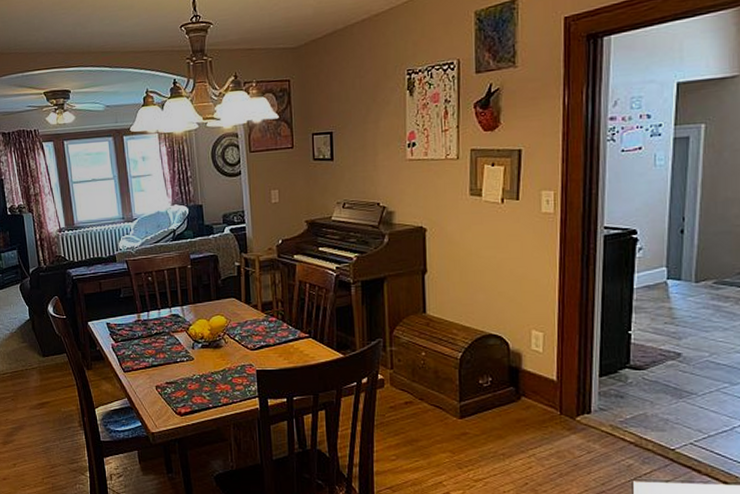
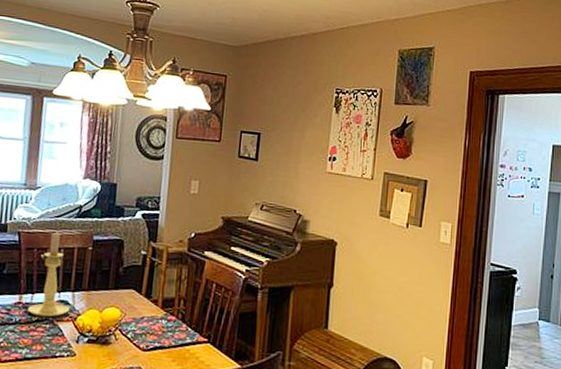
candle holder: none [147,256,182,330] -> present [28,232,70,318]

